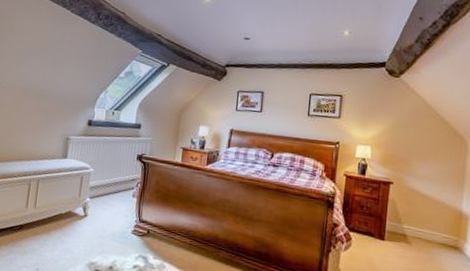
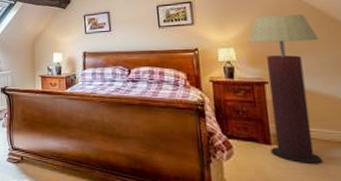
floor lamp: none [383,120,442,262] -> present [249,14,323,165]

